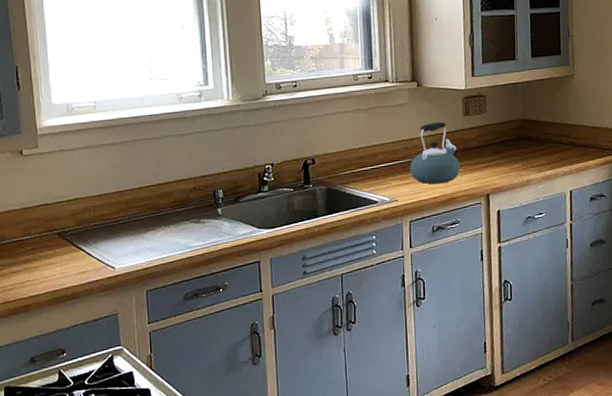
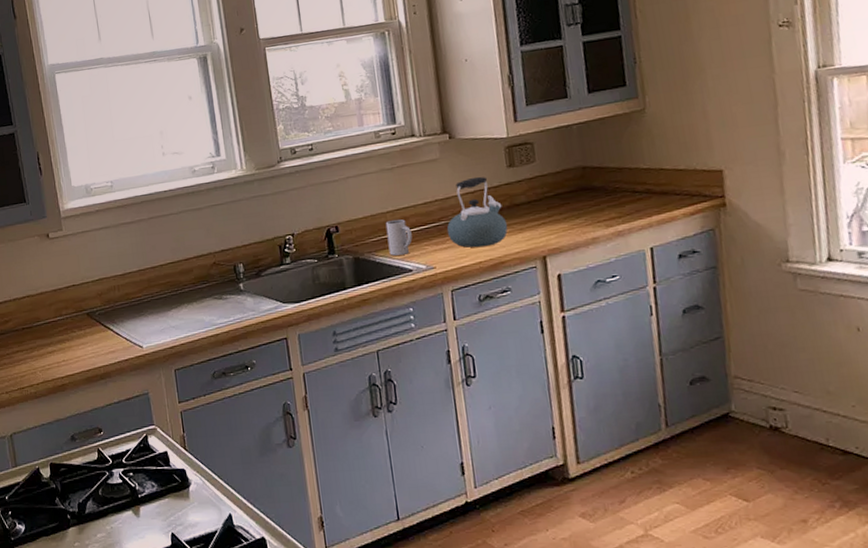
mug: none [357,156,380,188] -> present [385,219,413,256]

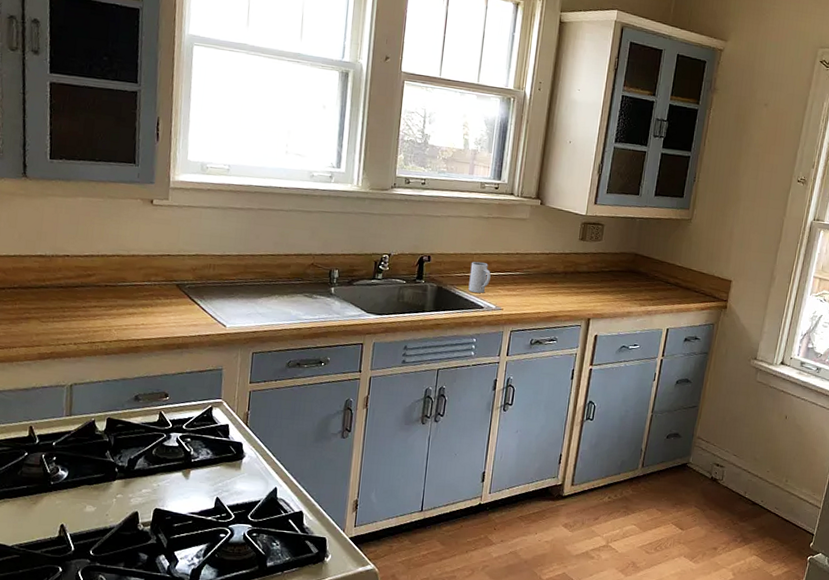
kettle: present [446,176,508,248] -> none [519,241,568,301]

